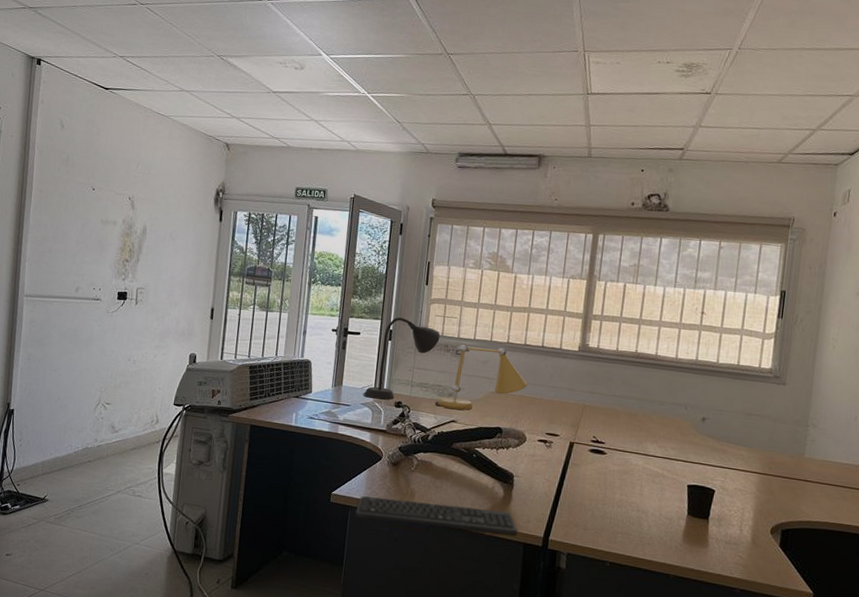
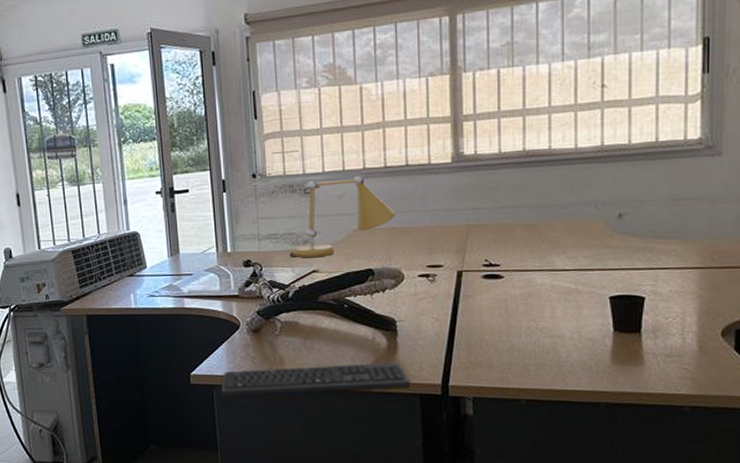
desk lamp: present [363,316,440,400] -> none [205,162,282,262]

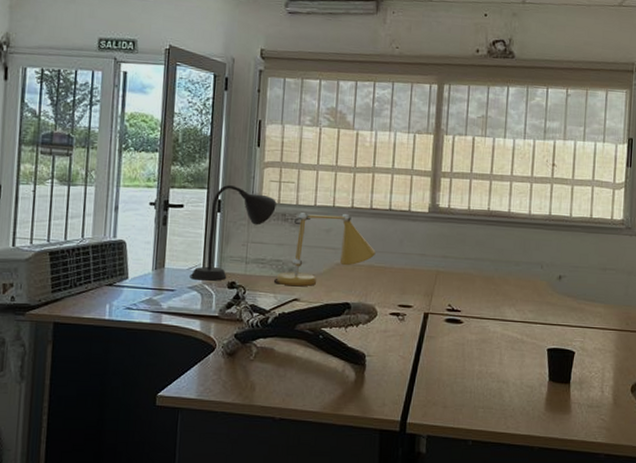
desk lamp: none [205,162,282,262] -> present [189,184,277,281]
computer keyboard: present [221,362,411,397] -> none [186,394,373,423]

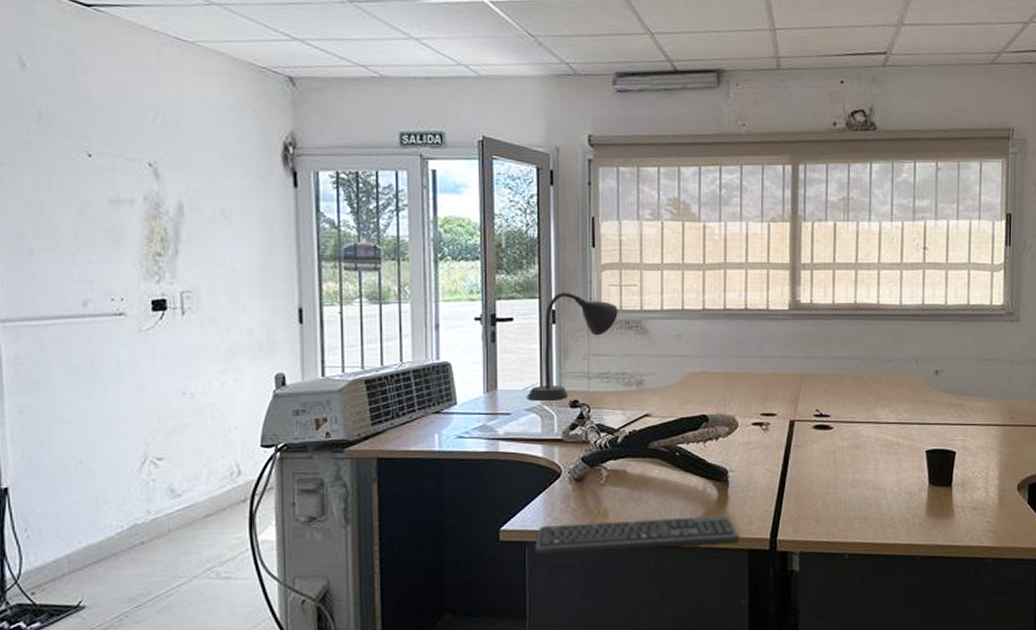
computer keyboard: none [186,394,373,423] -> present [535,515,739,555]
table lamp: present [274,212,376,287] -> none [622,317,732,401]

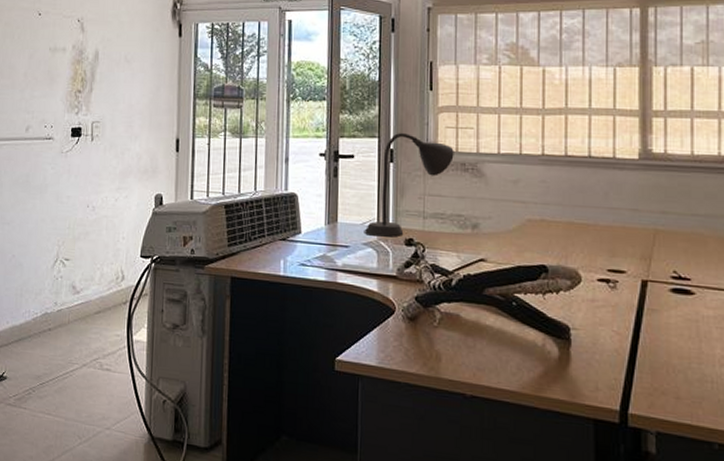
computer keyboard: present [535,515,739,555] -> none [367,361,584,409]

